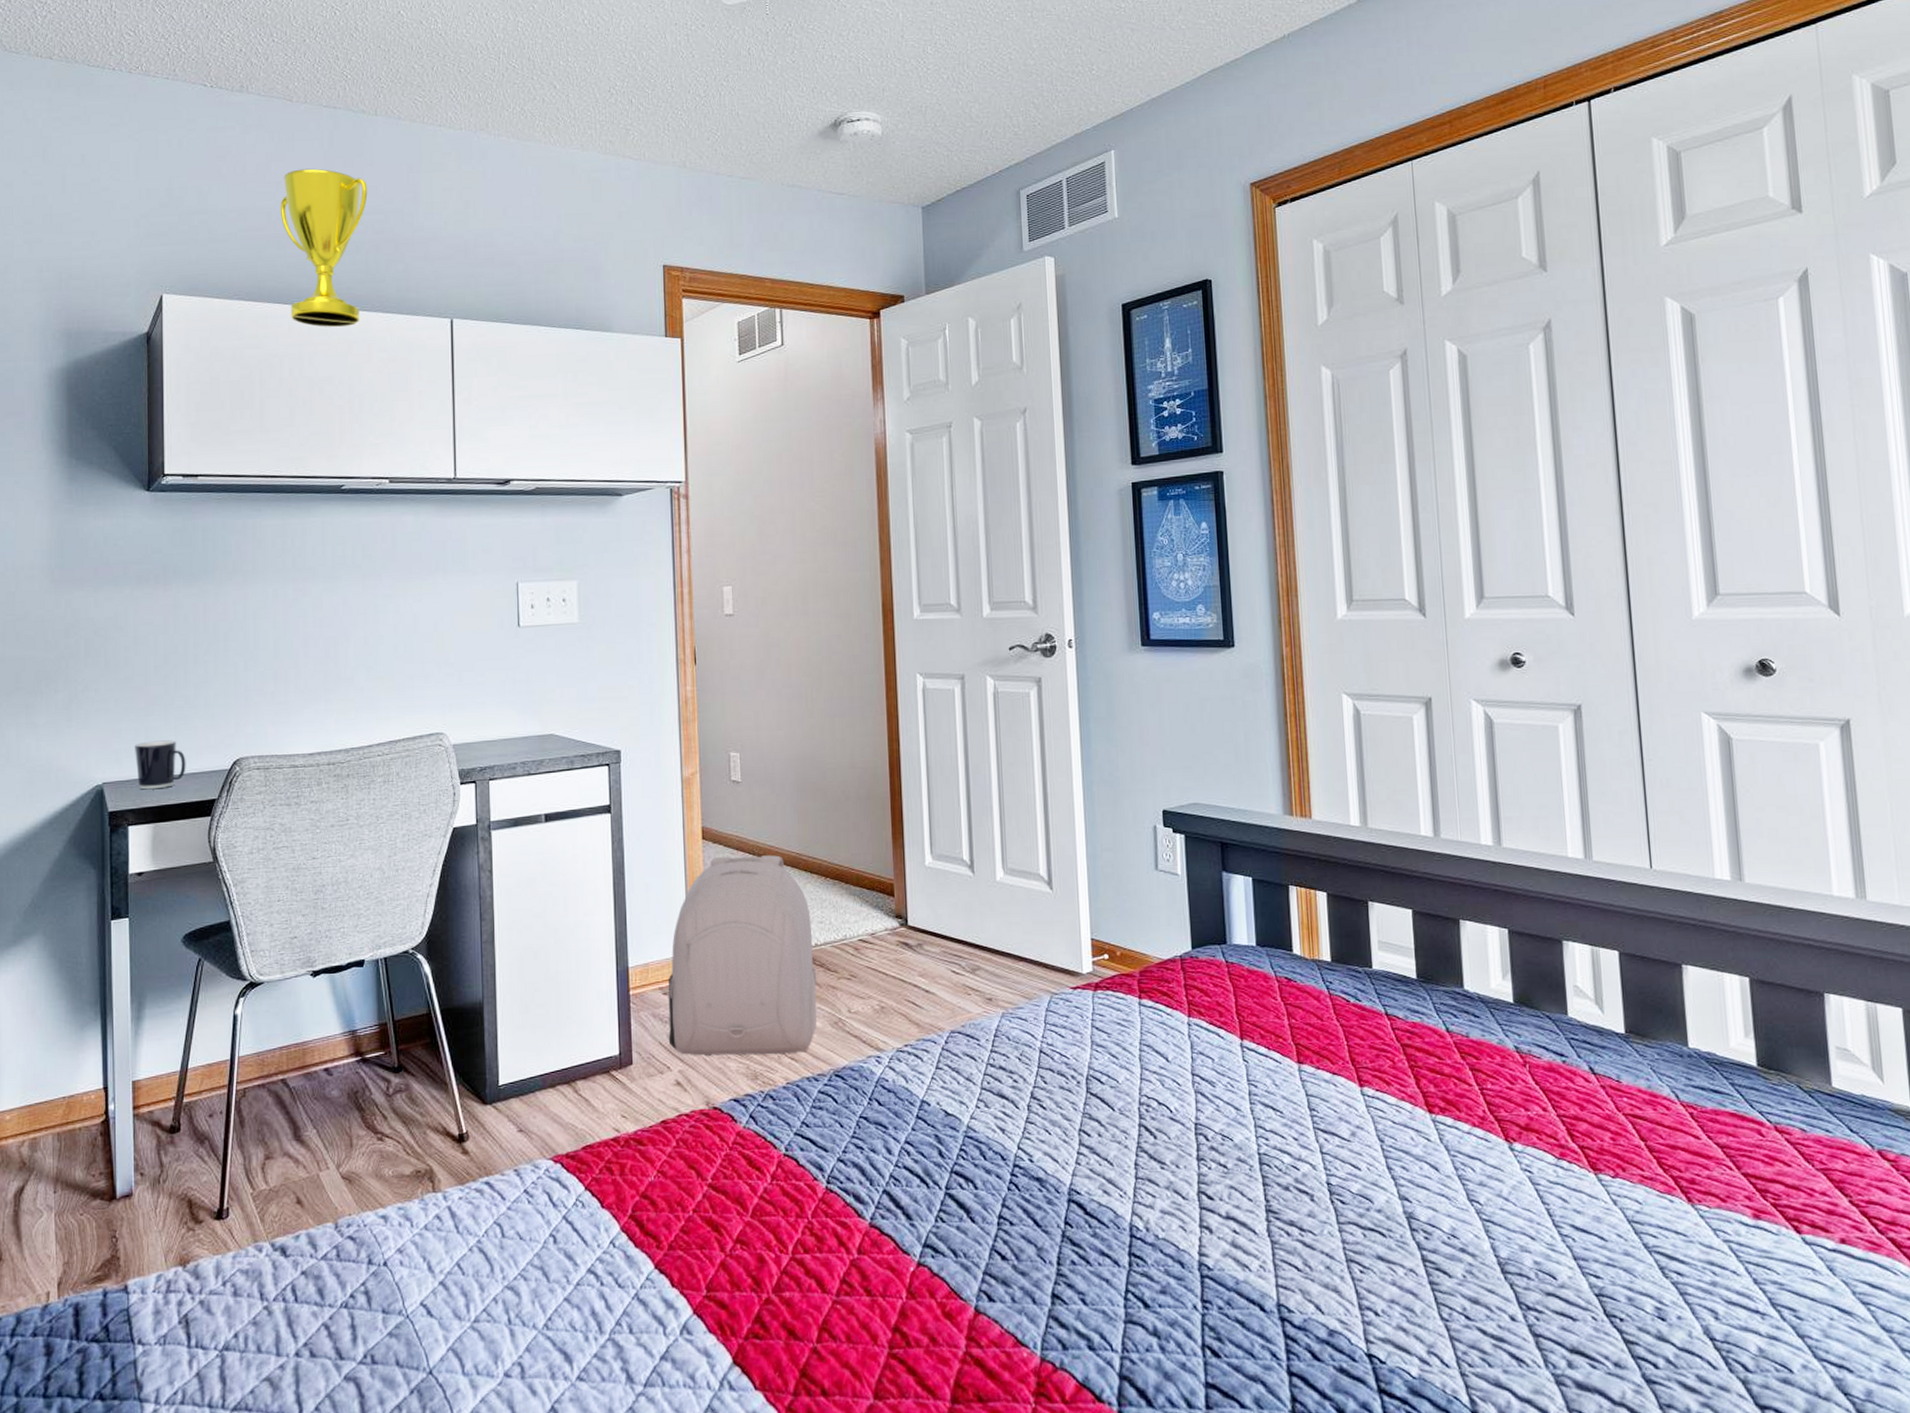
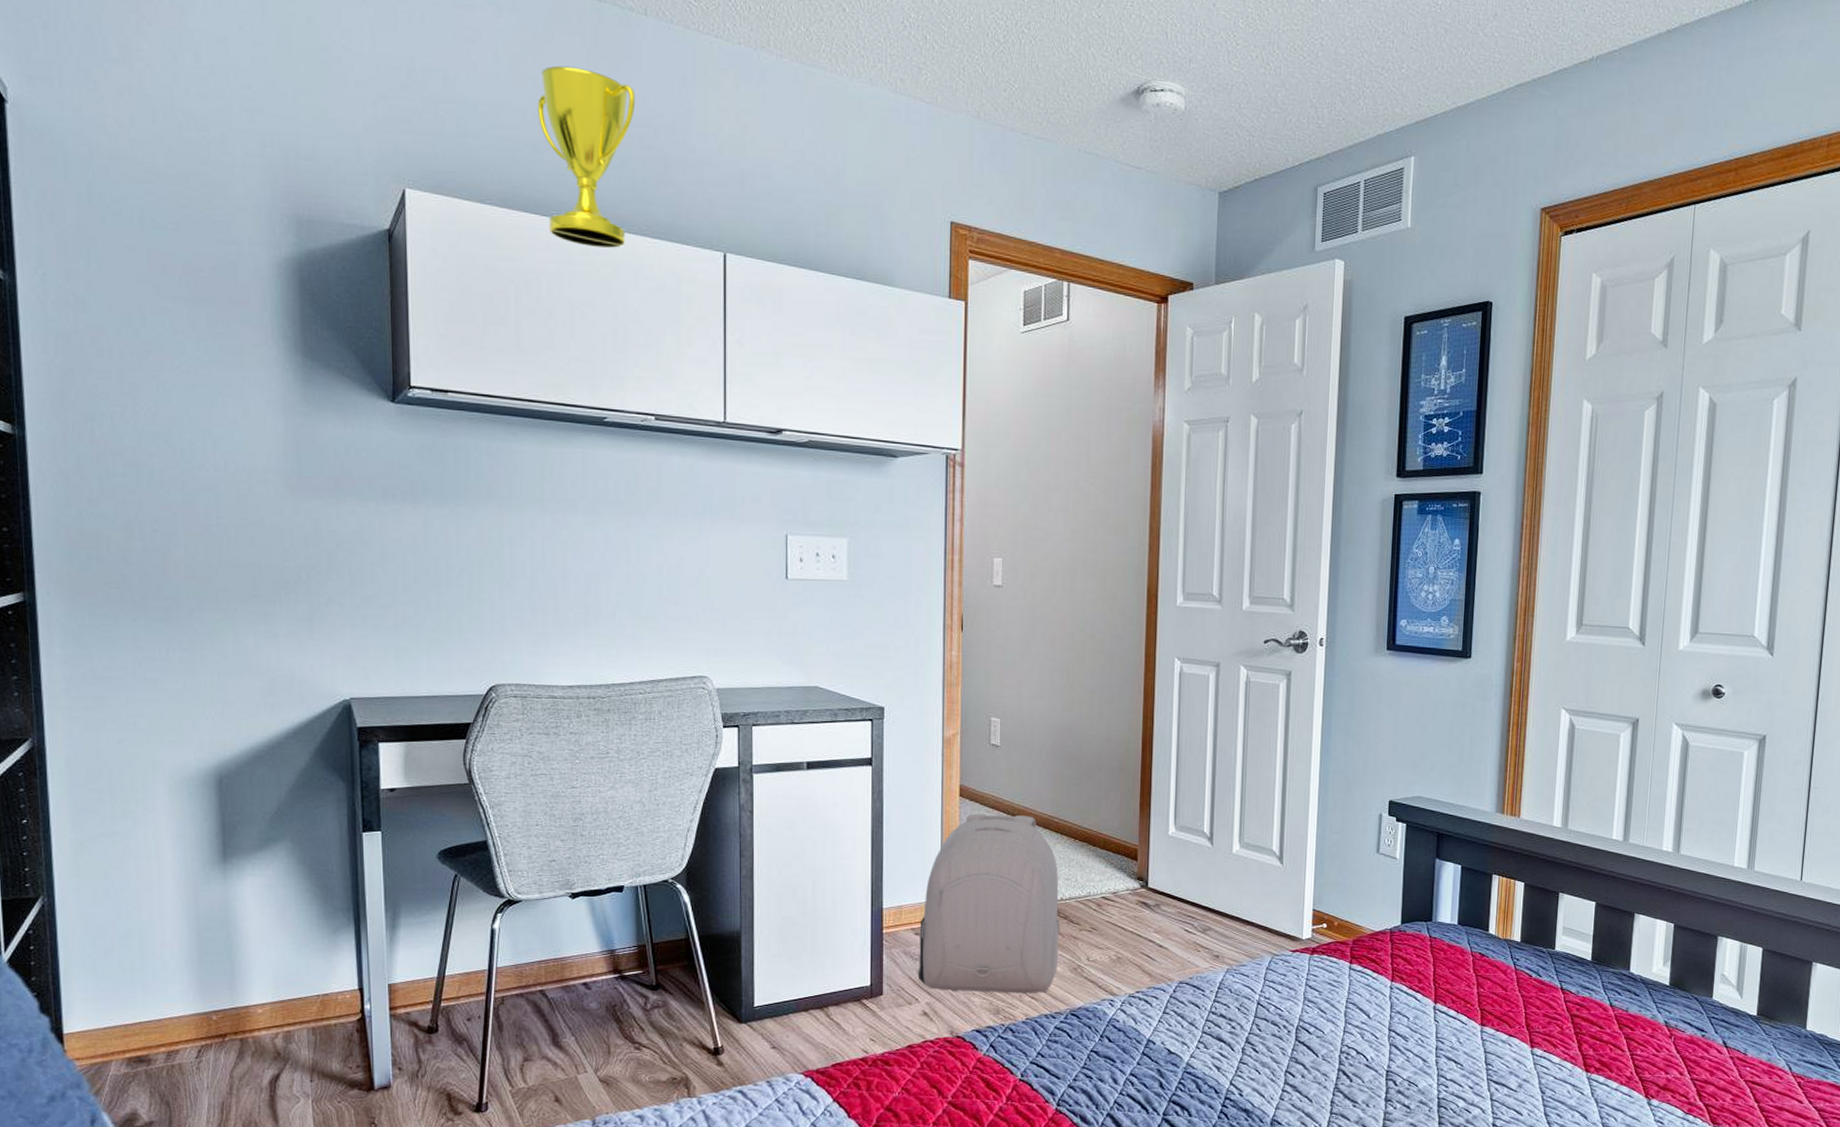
mug: present [134,740,186,790] -> none [383,660,439,709]

